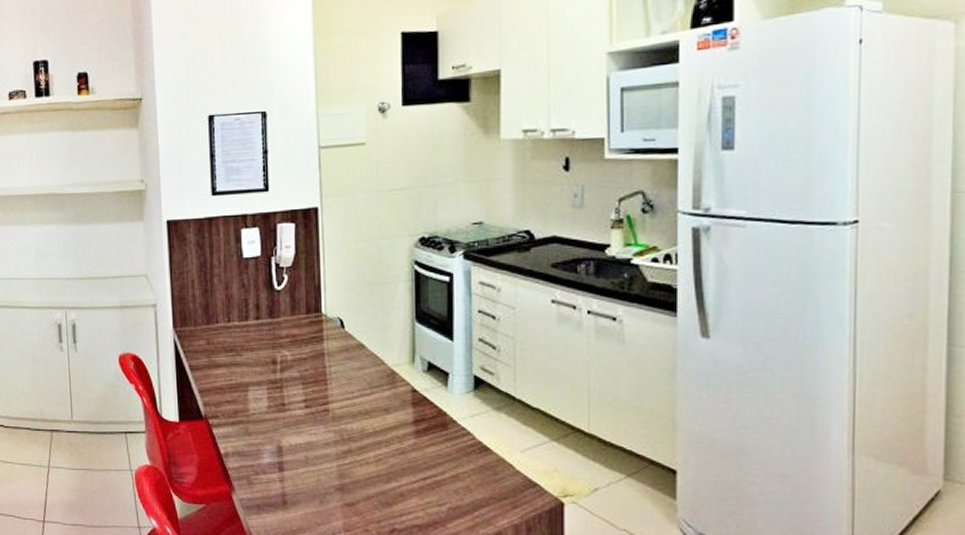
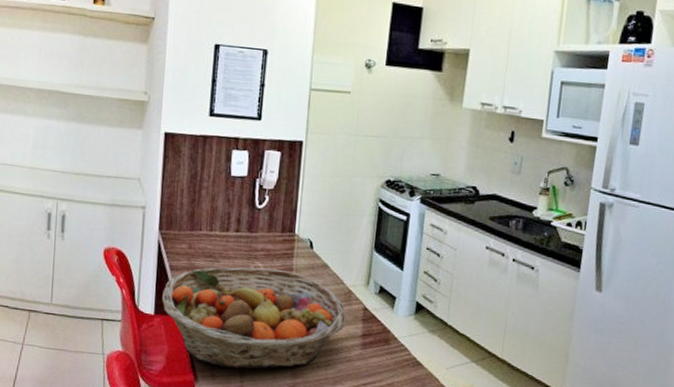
fruit basket: none [185,356,393,473] -> present [162,267,347,369]

